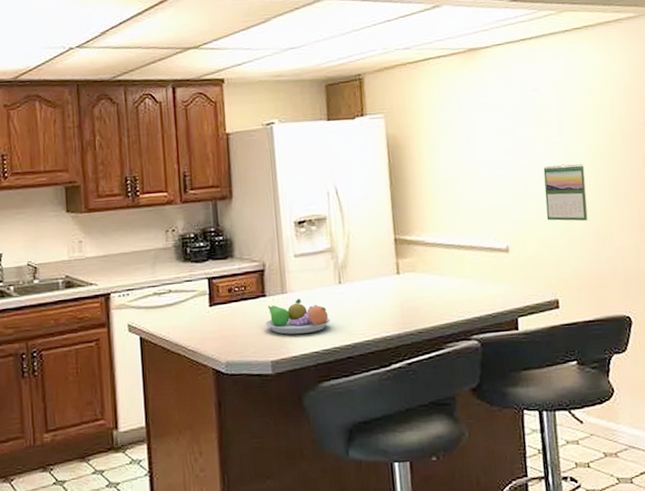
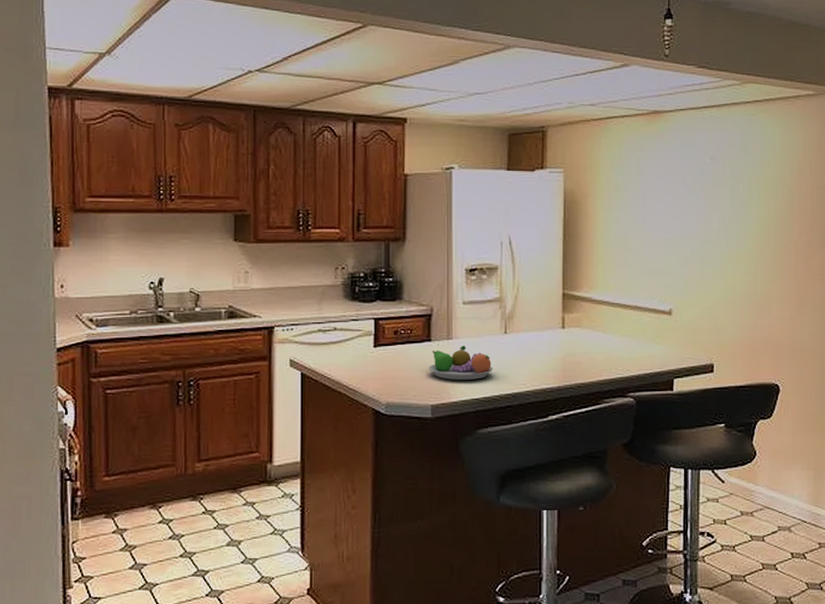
calendar: present [543,164,588,222] -> none [710,233,751,290]

